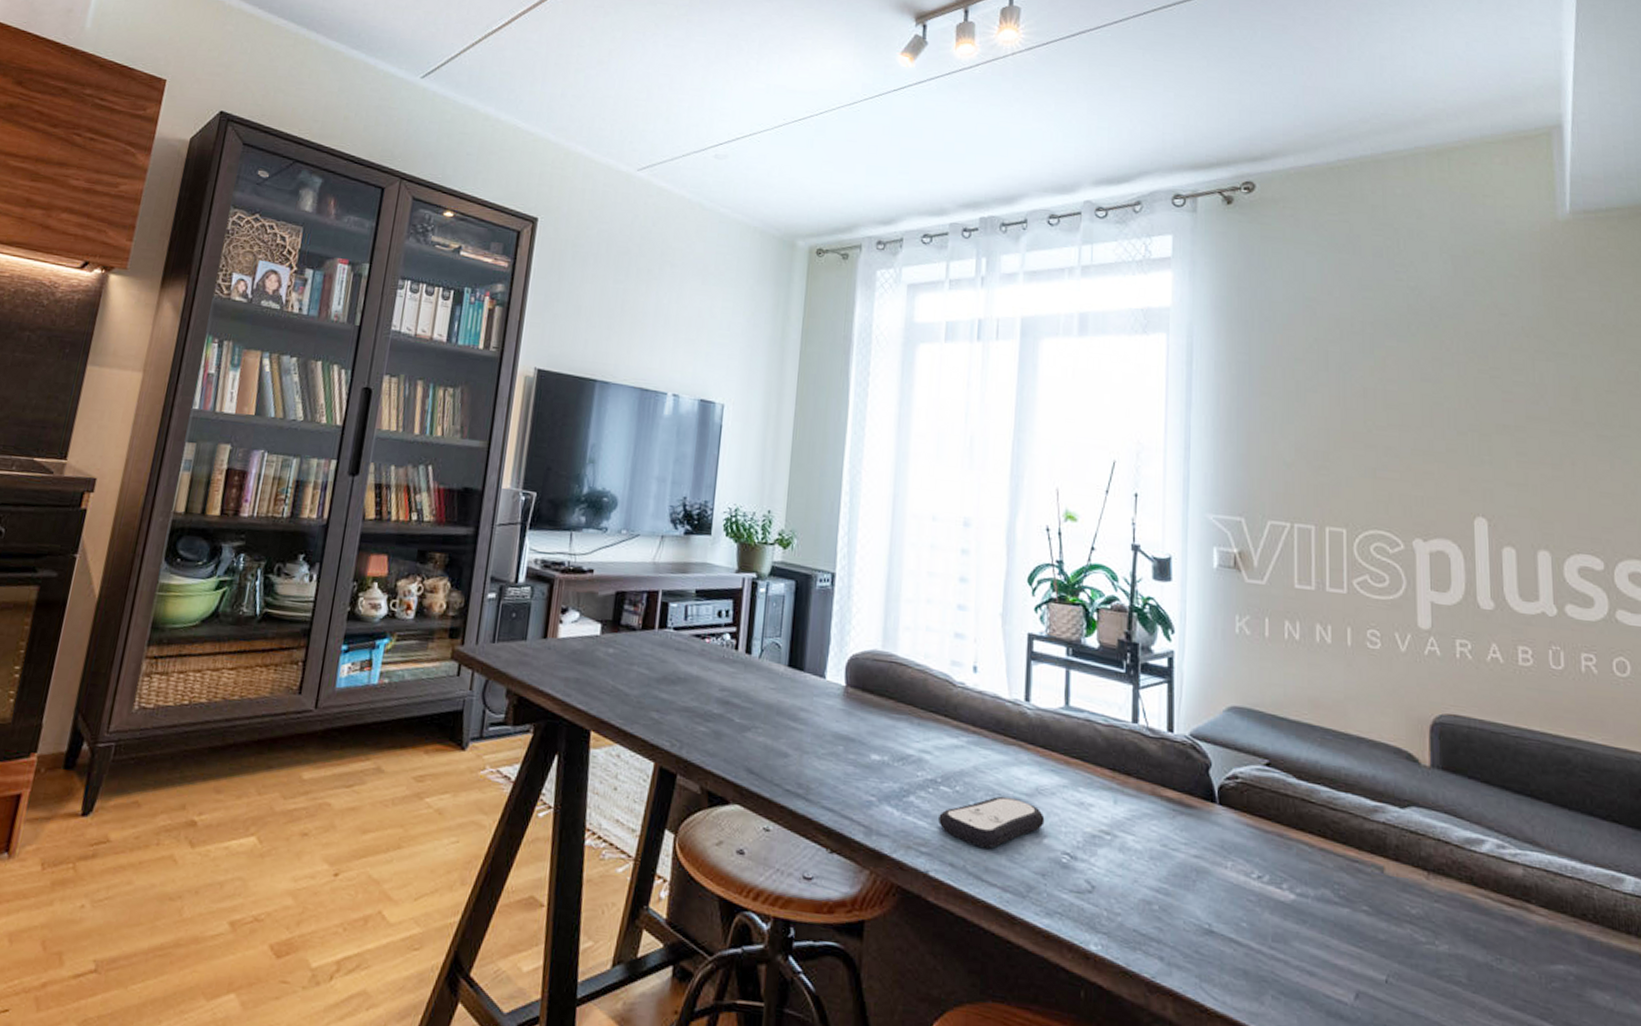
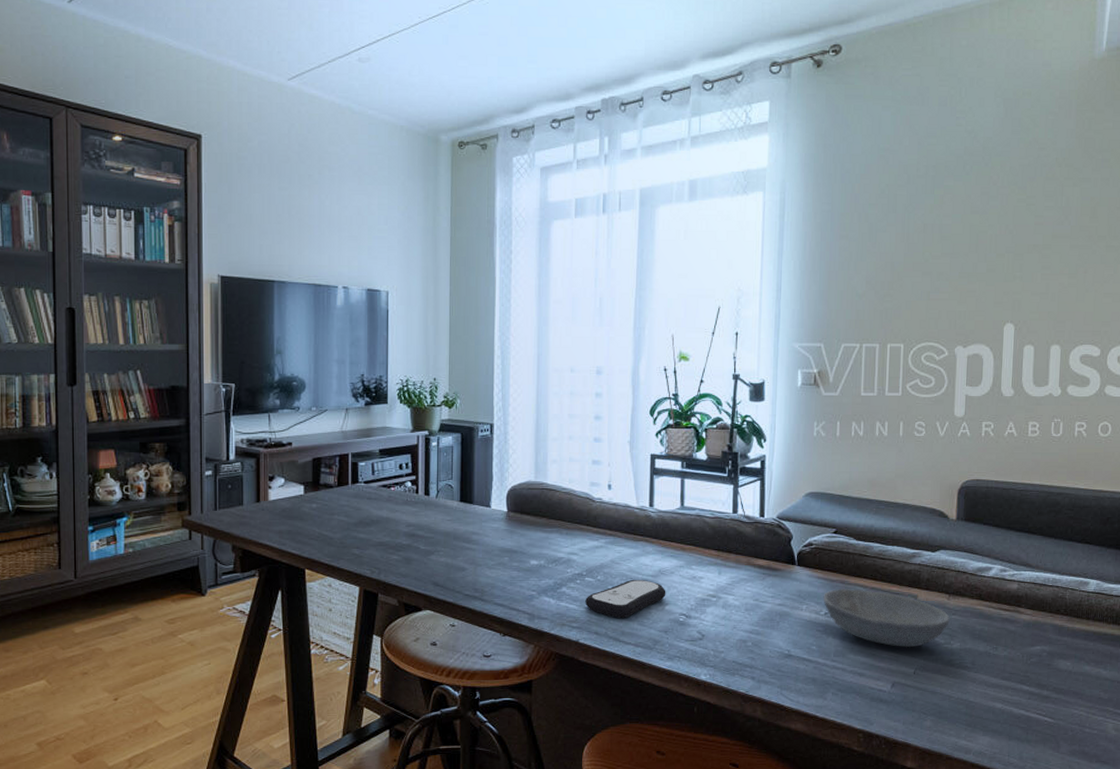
bowl: none [1254,843,1431,943] -> present [823,588,950,648]

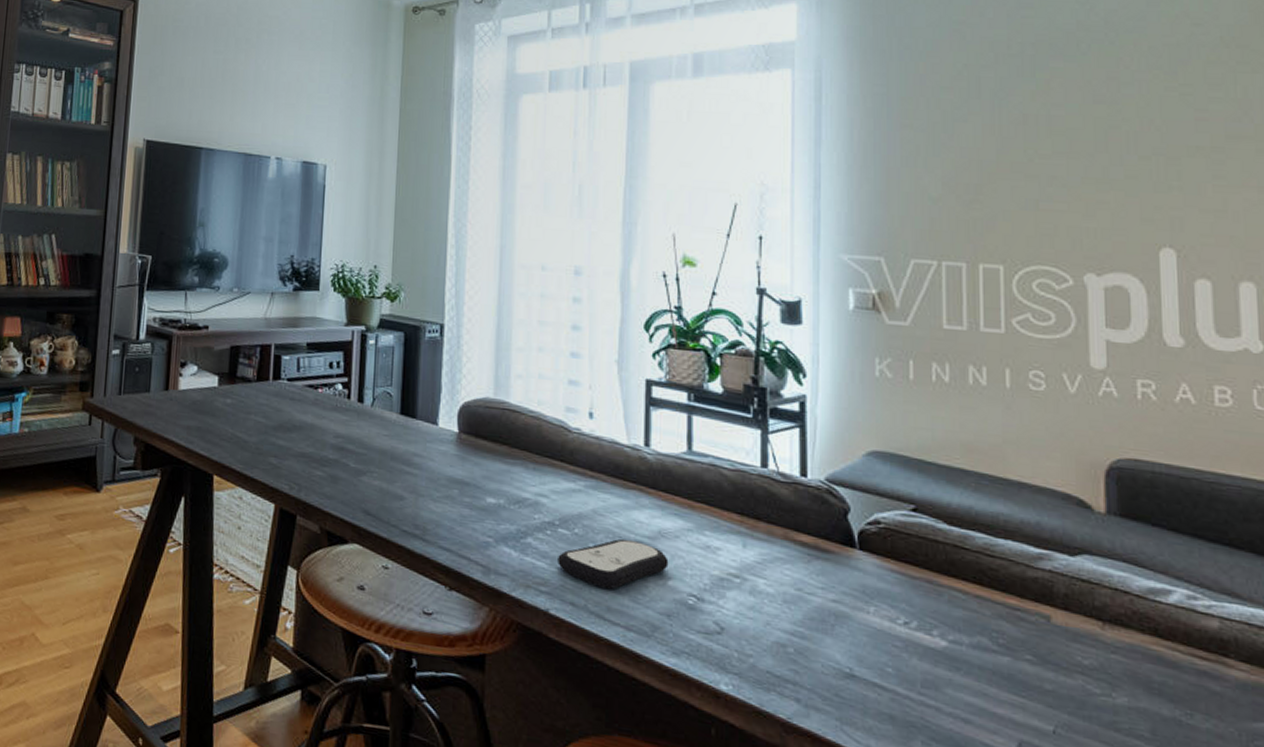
bowl: present [823,588,950,648] -> none [900,590,1107,693]

